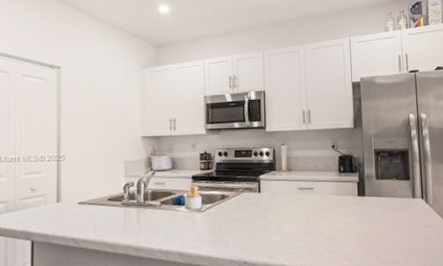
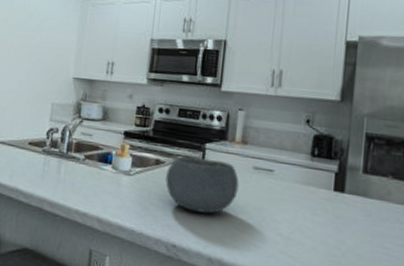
bowl: none [231,187,290,232] -> present [165,156,239,214]

